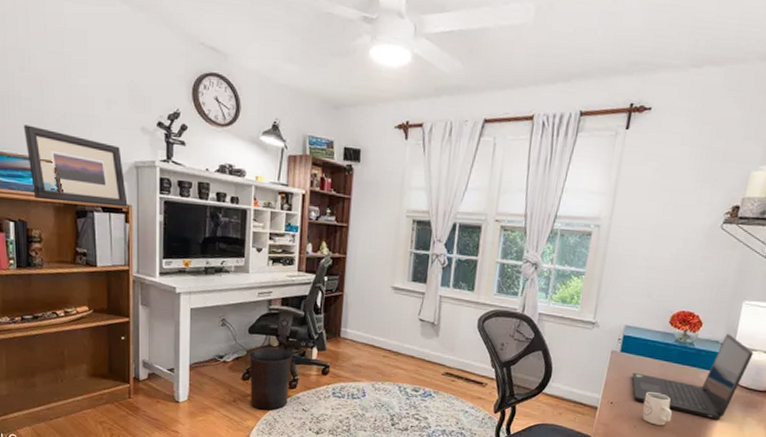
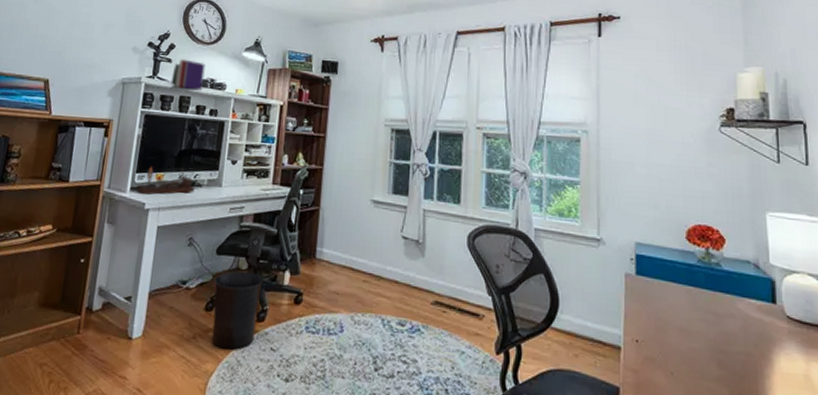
picture frame: present [23,125,128,208] -> none [22,48,111,122]
desk organizer: none [166,253,223,280] -> present [136,166,195,195]
books: none [187,142,222,178] -> present [170,59,206,92]
laptop: present [632,334,754,420] -> none [655,252,796,365]
mug: present [642,391,673,426] -> none [676,325,716,373]

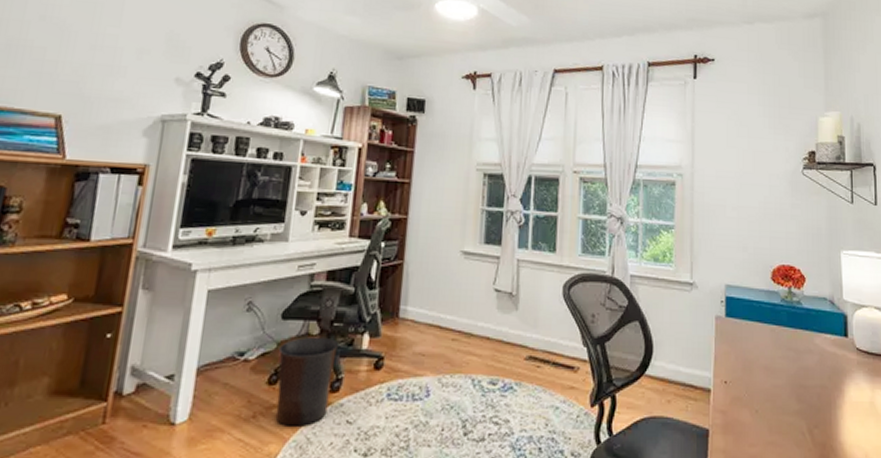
desk organizer: present [136,166,195,195] -> none [180,220,255,253]
books: present [170,59,206,92] -> none [223,93,268,132]

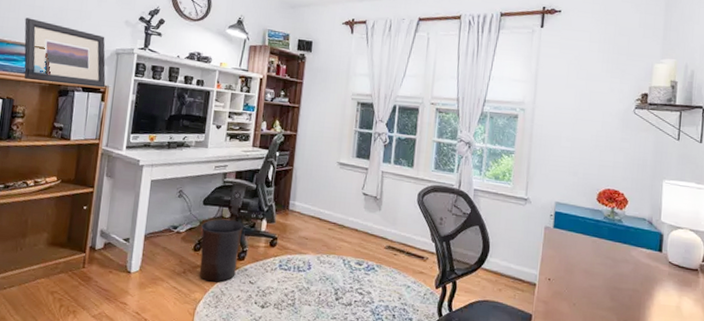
picture frame: none [23,75,146,167] -> present [24,17,106,88]

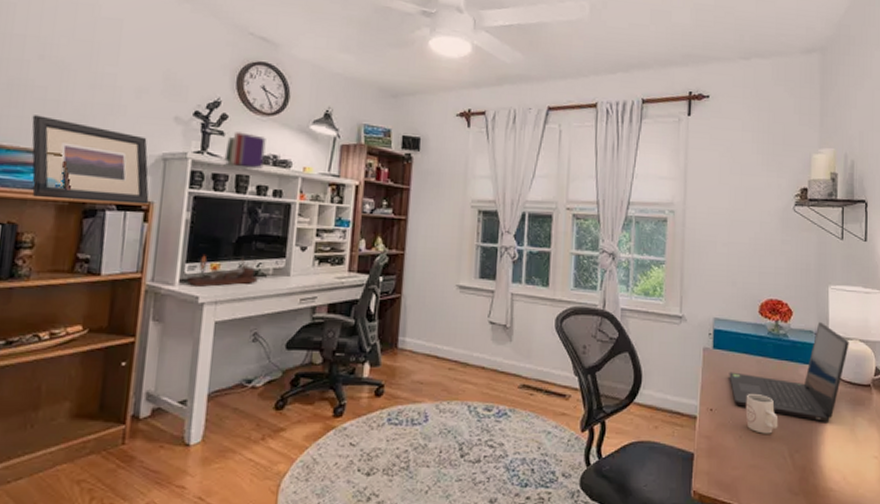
desk organizer: none [132,128,184,153] -> present [187,255,258,287]
books: none [160,33,193,64] -> present [223,132,266,170]
waste bin: present [199,218,245,283] -> none [283,365,341,448]
laptop: none [566,212,680,299] -> present [729,322,849,422]
mug: none [579,268,610,304] -> present [745,393,779,434]

